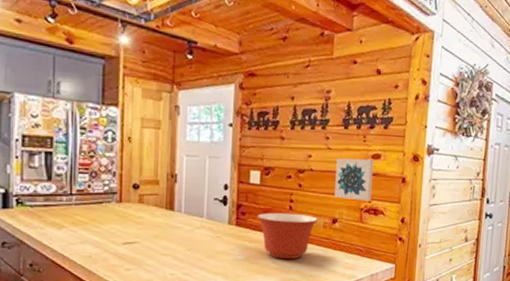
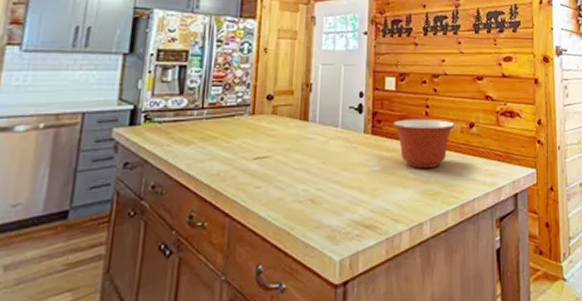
wall art: present [334,158,374,201] -> none [470,61,507,104]

